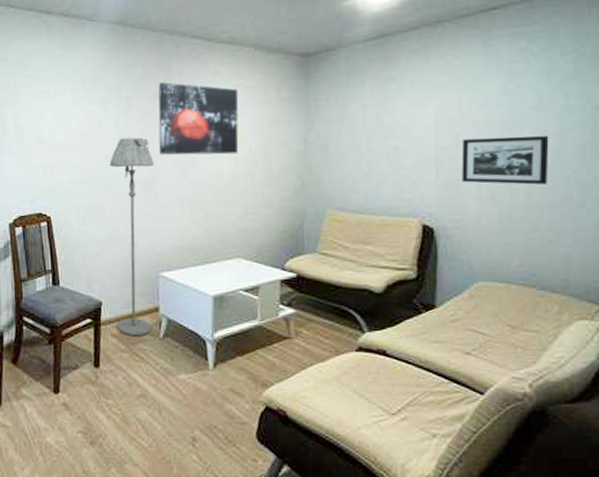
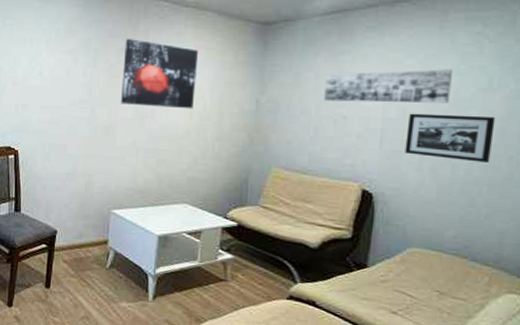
floor lamp: present [109,137,155,337] -> none [68,86,116,265]
wall art: none [374,89,501,133] -> present [324,69,452,103]

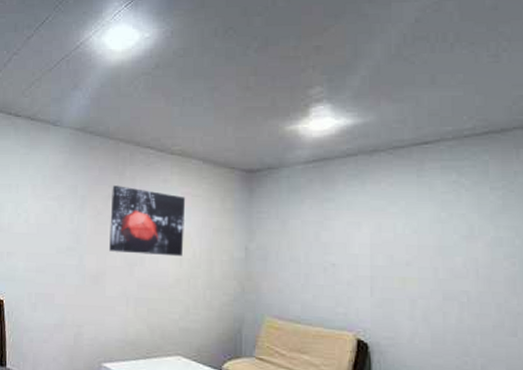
wall art: present [324,69,452,103] -> none [312,216,434,251]
picture frame: present [404,113,496,163] -> none [395,260,480,310]

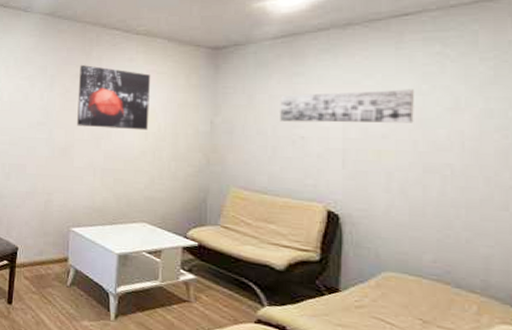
wall art: none [312,216,434,251] -> present [280,89,414,123]

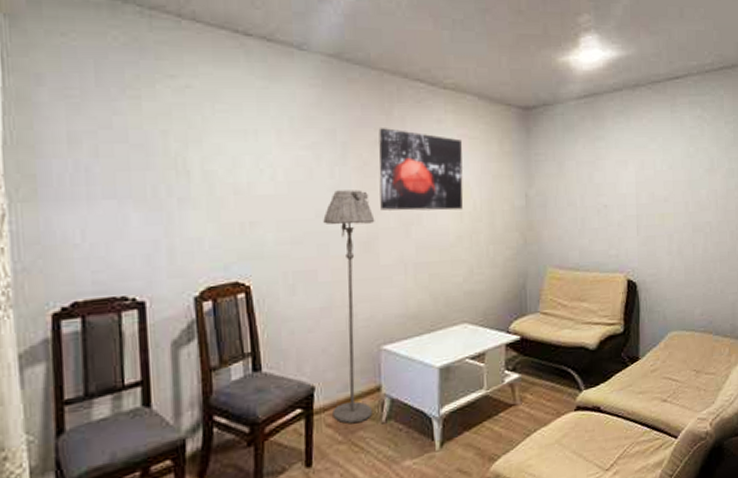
floor lamp: none [30,109,72,282] -> present [323,190,375,424]
wall art: present [280,89,414,123] -> none [586,152,685,190]

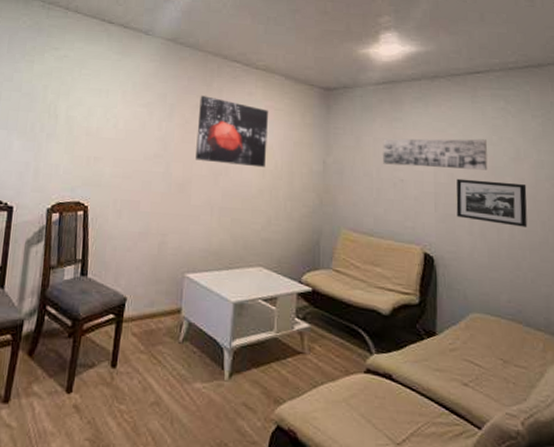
floor lamp: present [323,190,375,424] -> none [138,140,190,338]
wall art: none [586,152,685,190] -> present [383,138,488,170]
picture frame: none [656,195,719,240] -> present [456,178,528,227]

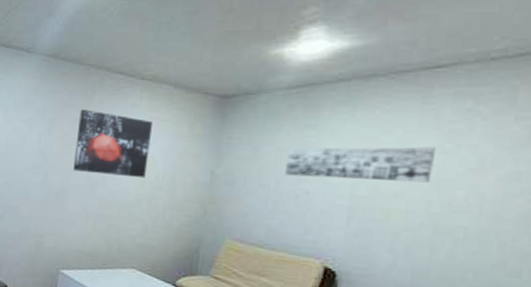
picture frame: present [456,178,528,227] -> none [375,191,487,248]

